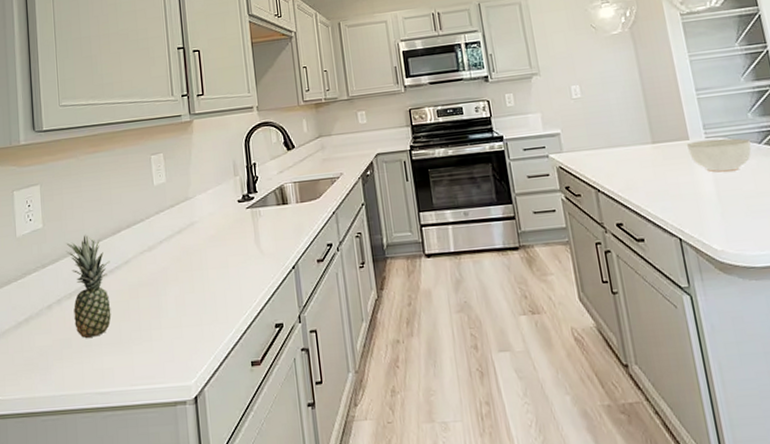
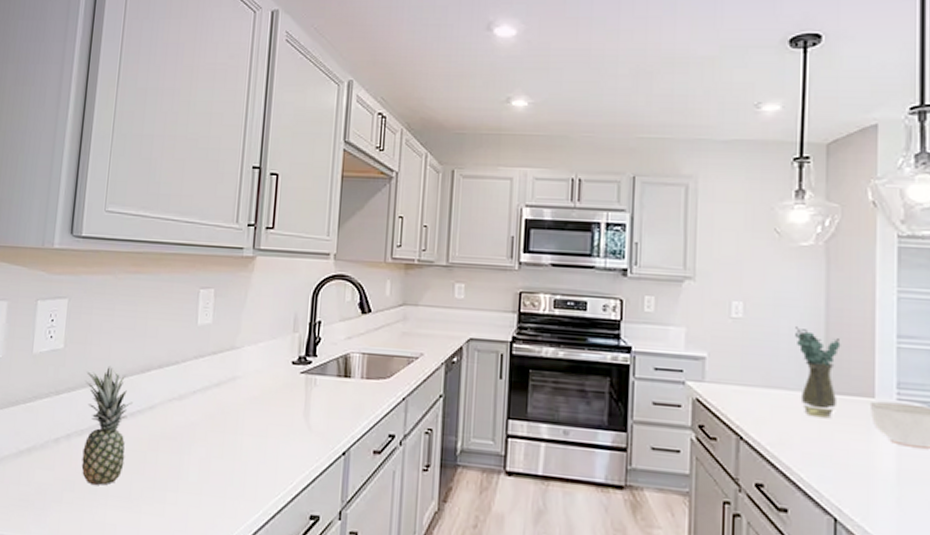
vase: none [621,97,664,164] -> present [795,327,841,419]

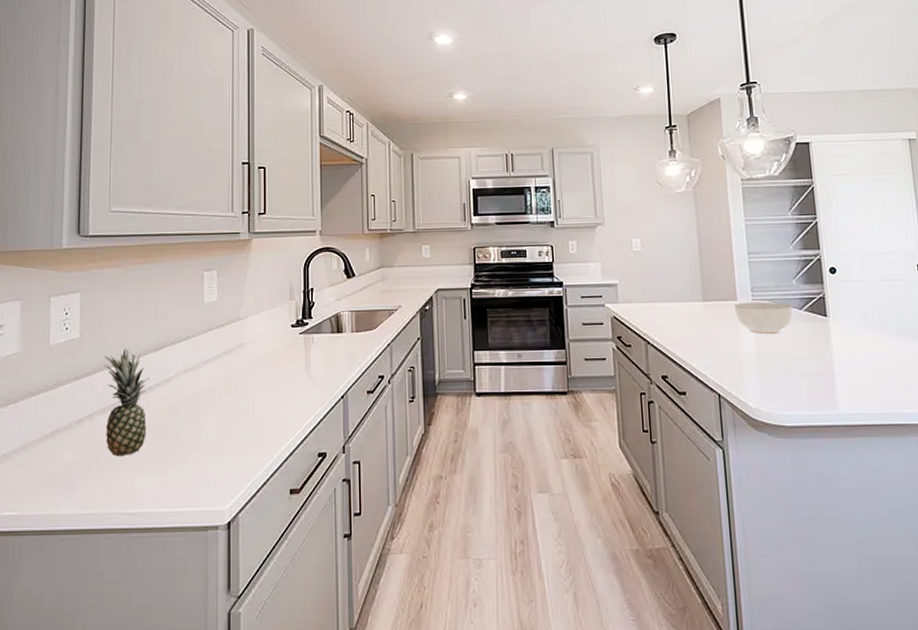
vase: present [795,327,841,419] -> none [679,254,712,320]

